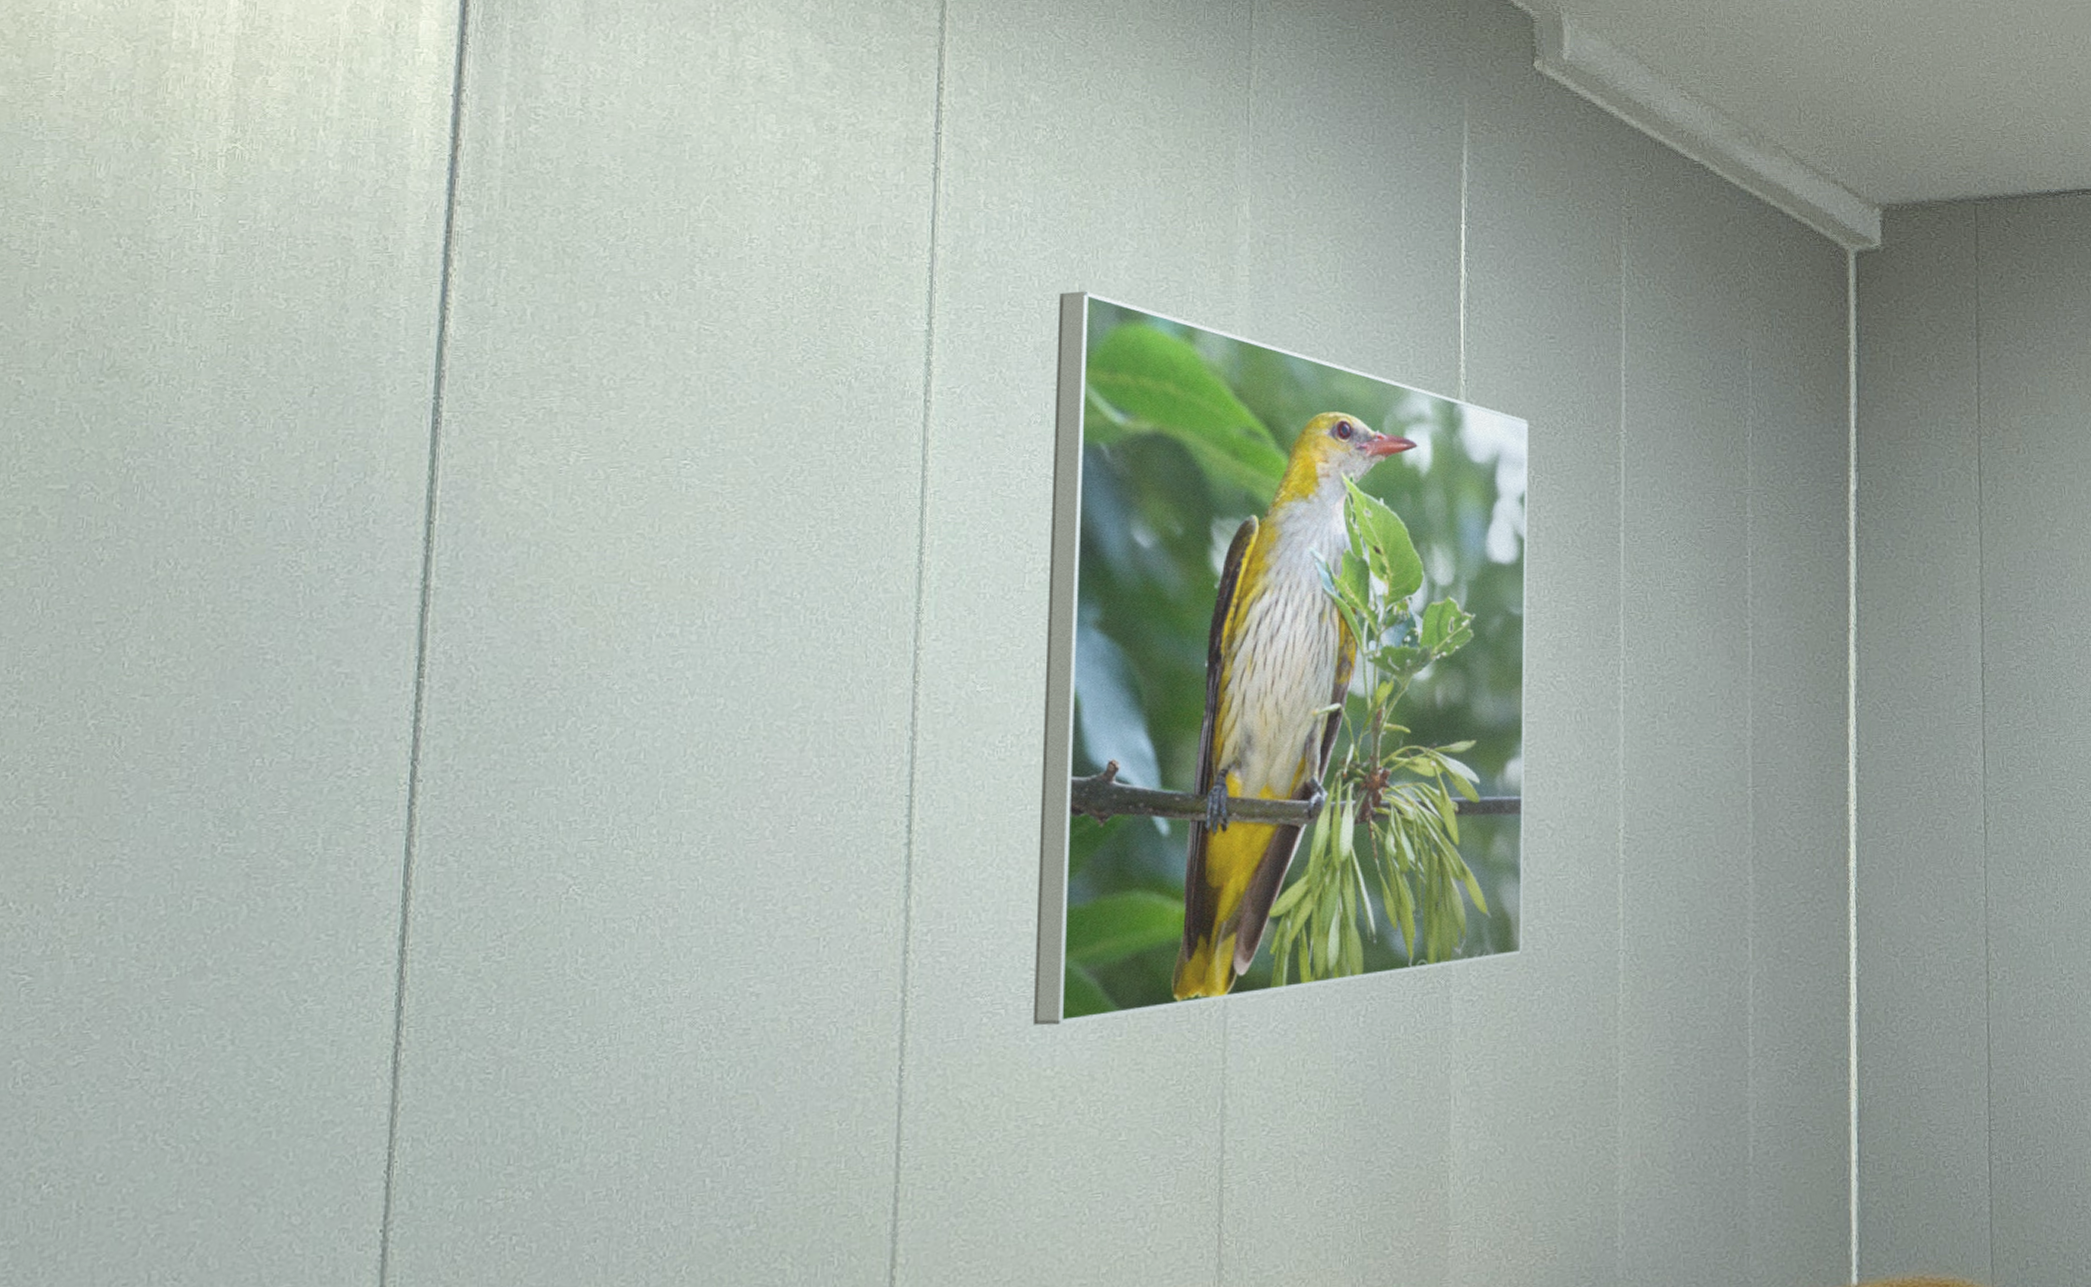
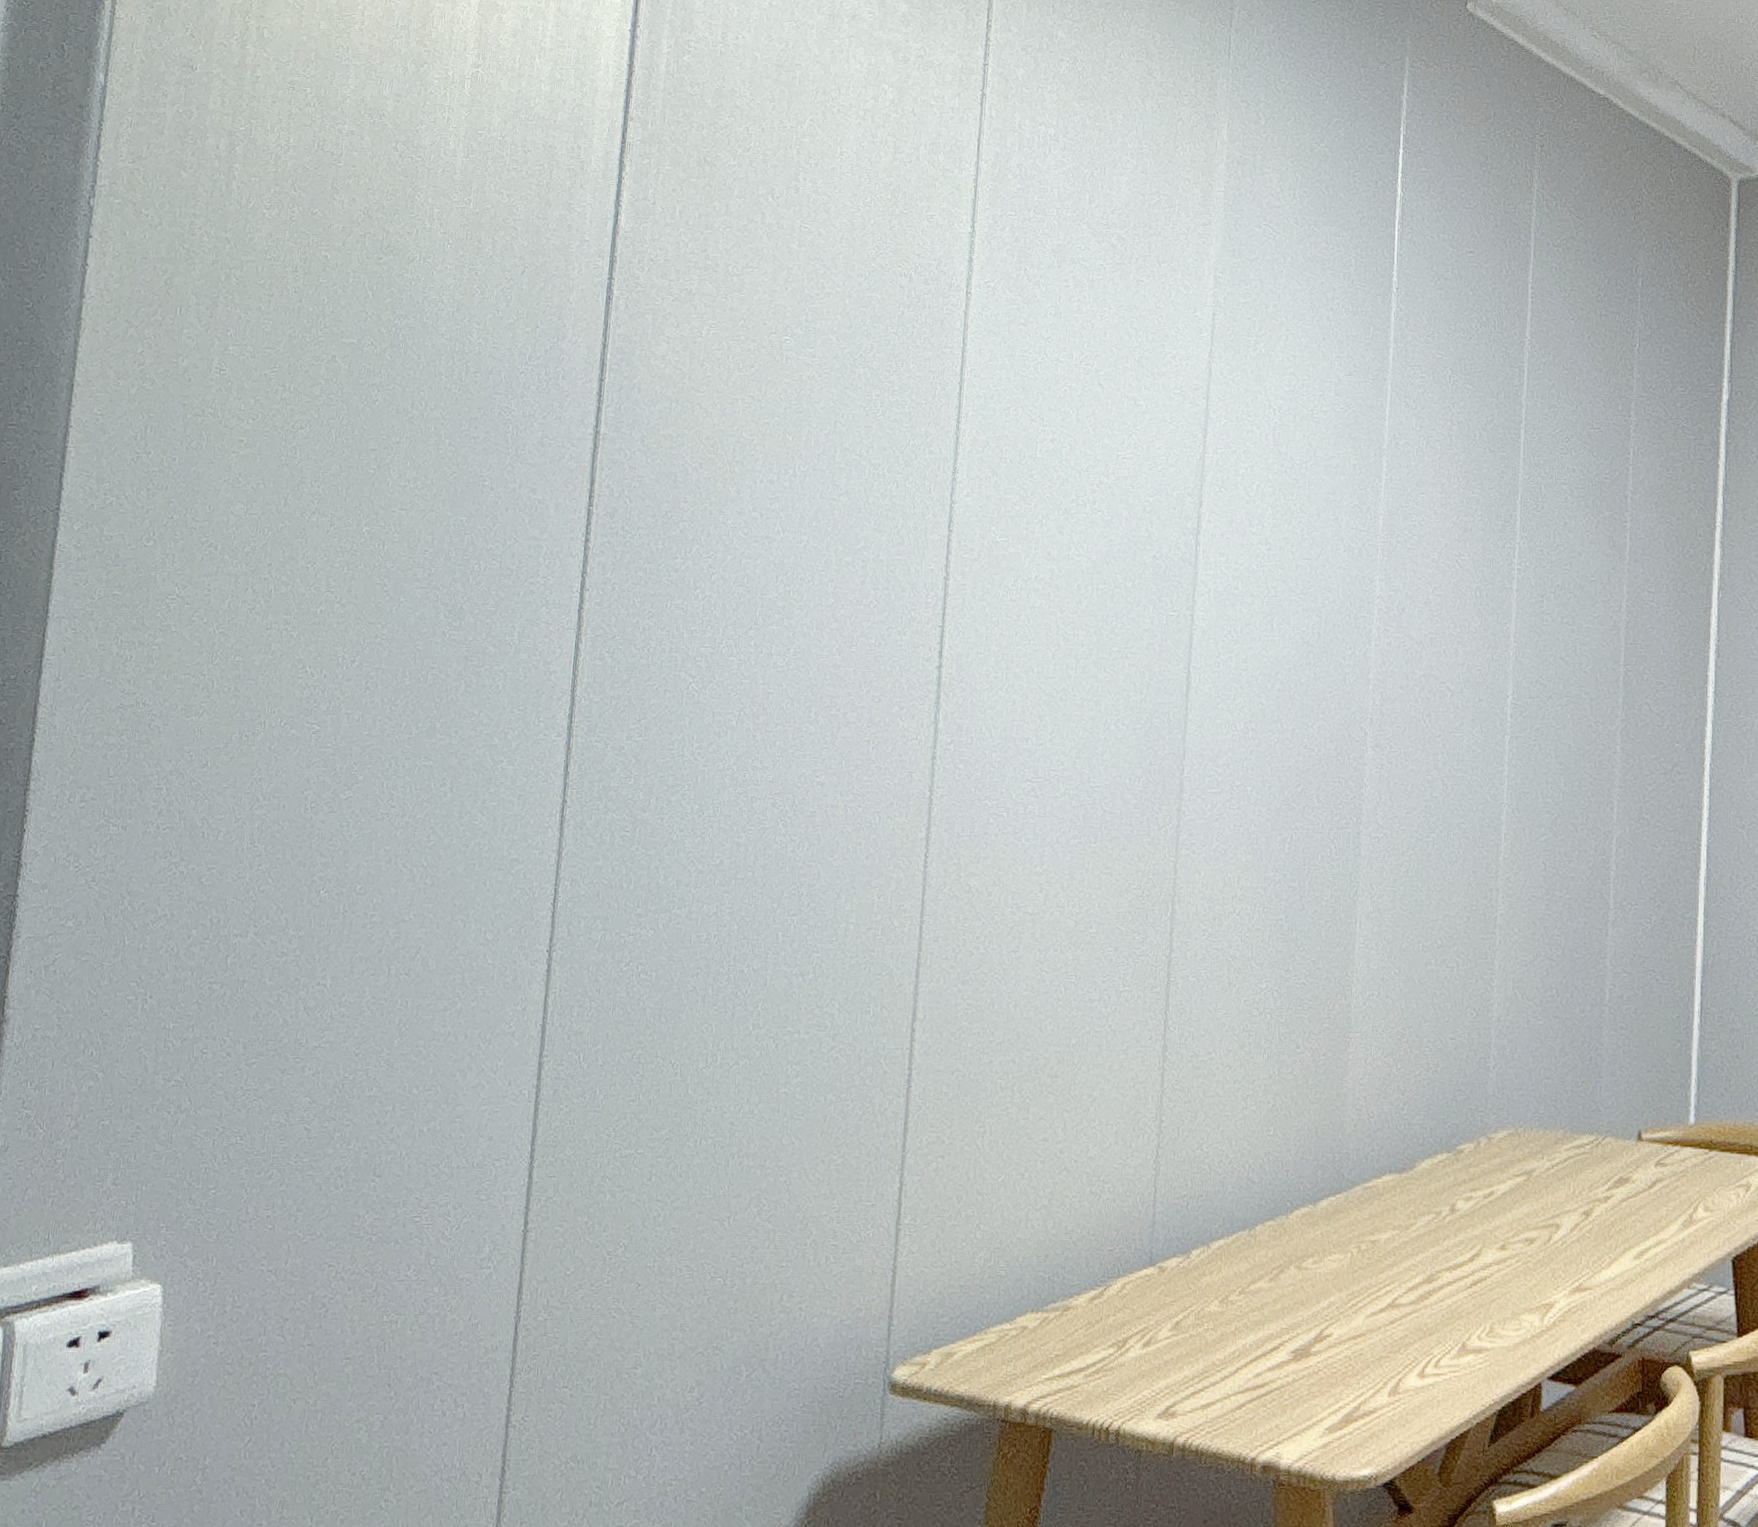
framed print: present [1032,291,1529,1026] -> none [1027,201,1449,829]

